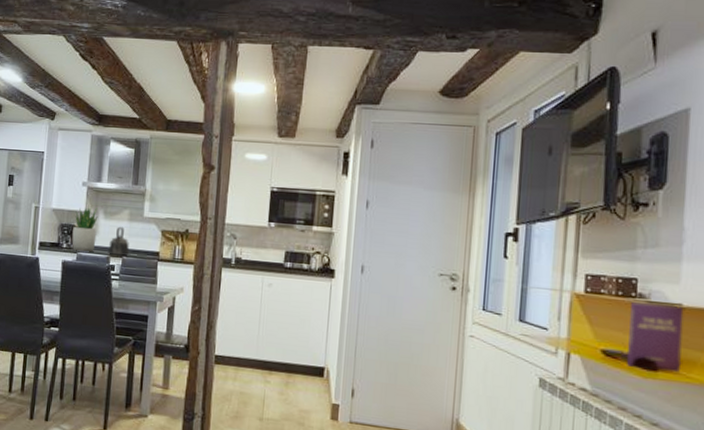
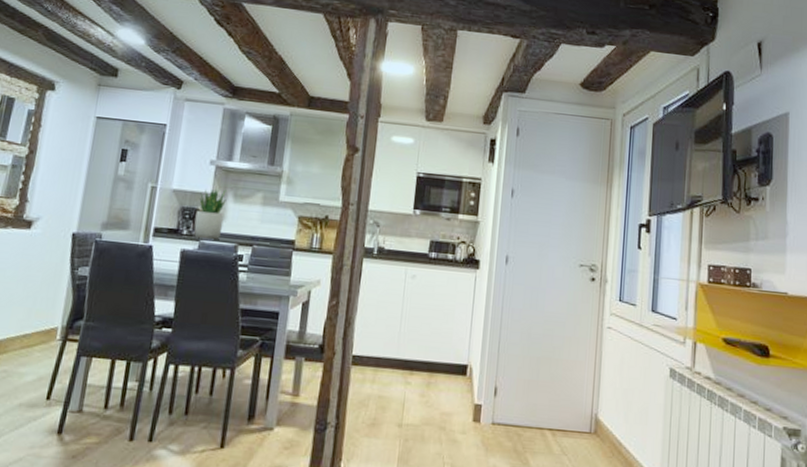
kettle: present [108,226,129,256] -> none [237,211,261,245]
book: present [626,301,684,373] -> none [743,290,789,359]

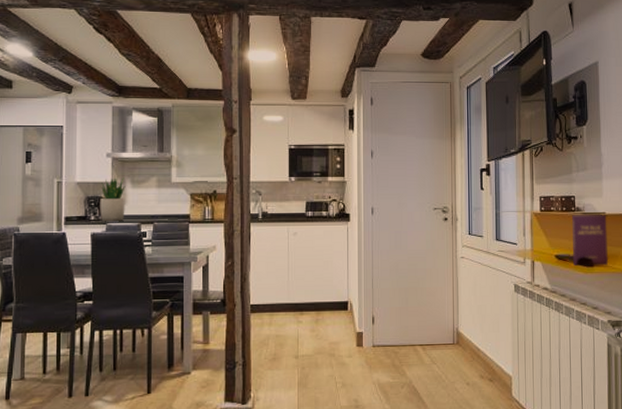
book: none [743,290,789,359] -> present [572,214,609,267]

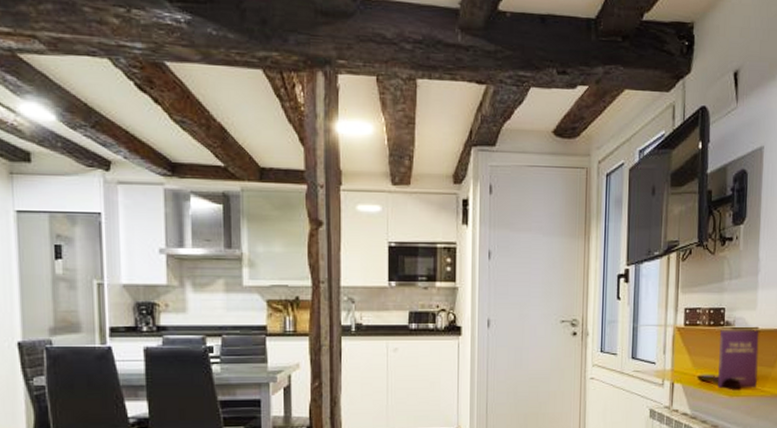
planter: present [100,177,126,222] -> none [153,279,186,334]

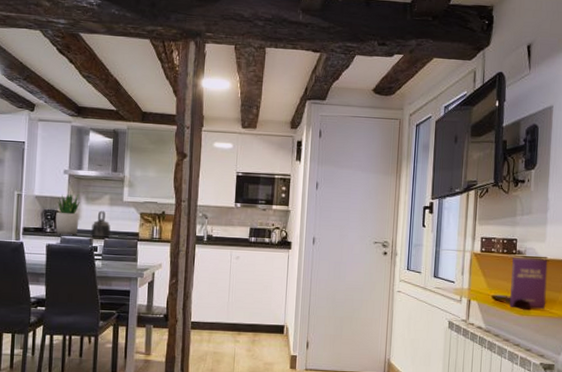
planter: none [153,279,186,334] -> present [55,193,80,235]
kettle: none [203,299,229,334] -> present [91,210,111,237]

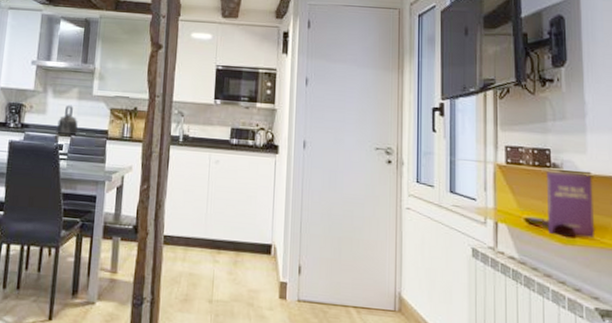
planter: present [55,193,80,235] -> none [19,86,47,132]

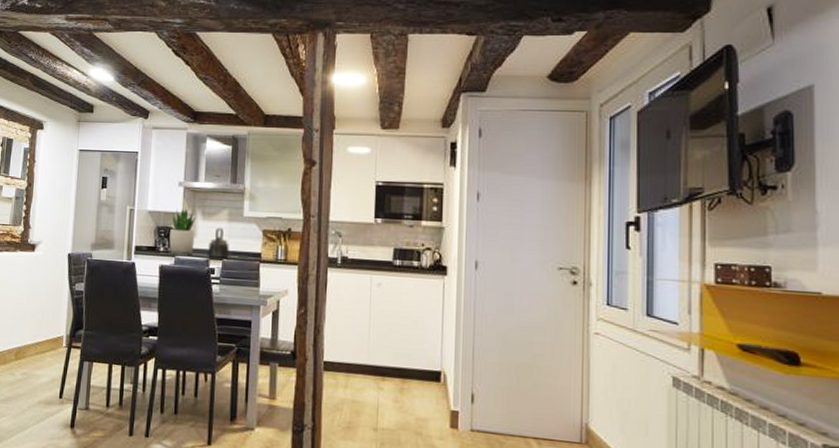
planter: none [19,86,47,132] -> present [169,208,196,256]
book: present [547,171,596,239] -> none [765,291,826,368]

